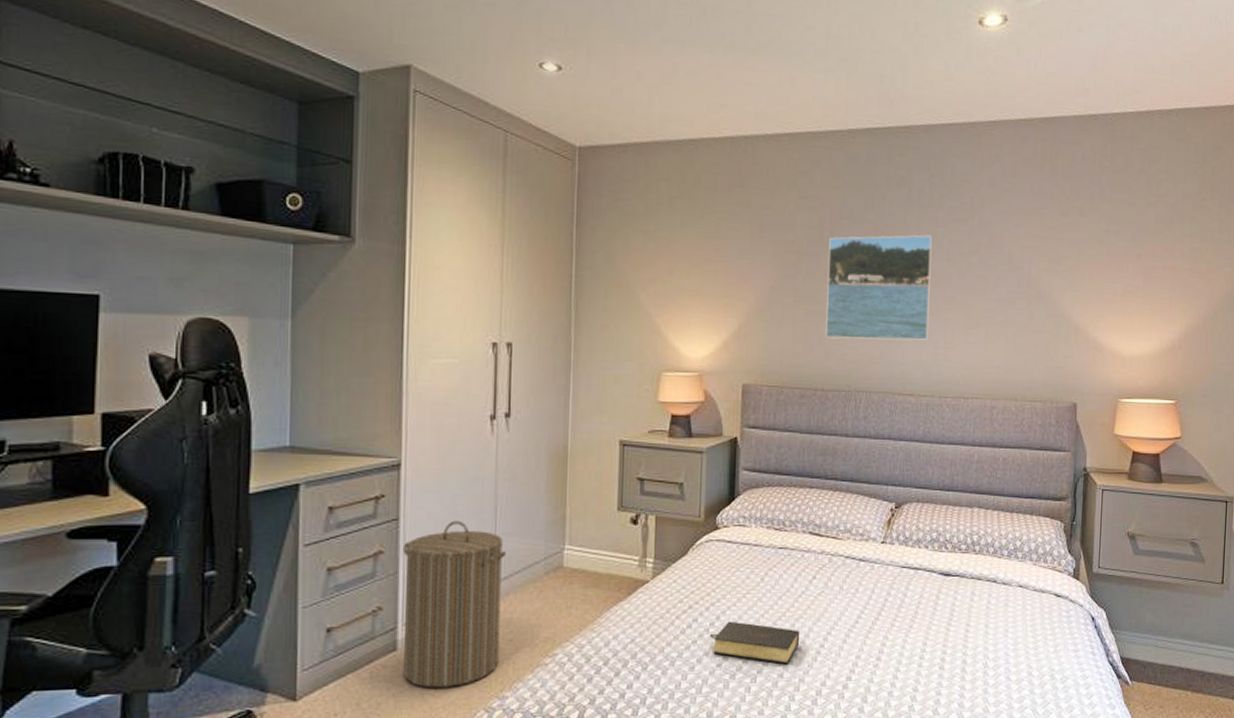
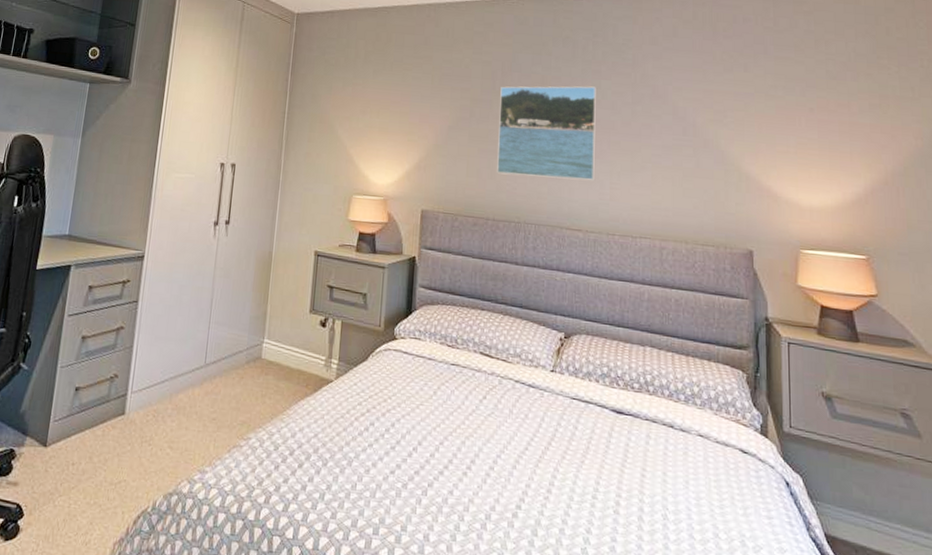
laundry hamper: present [402,520,507,688] -> none [127,307,218,455]
bible: present [711,621,800,665] -> none [386,429,471,482]

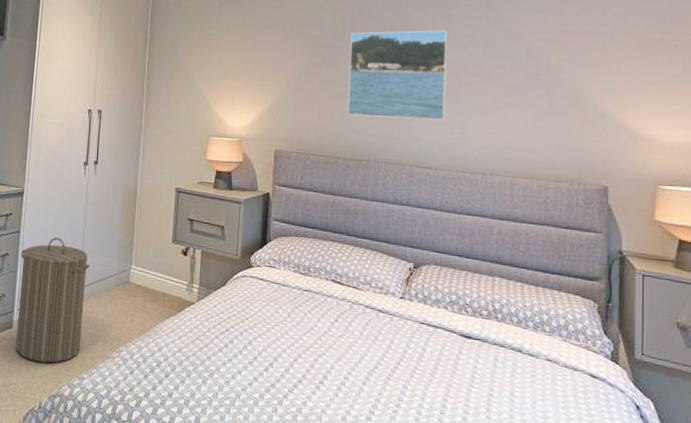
laundry hamper: none [127,307,218,455] -> present [15,237,90,363]

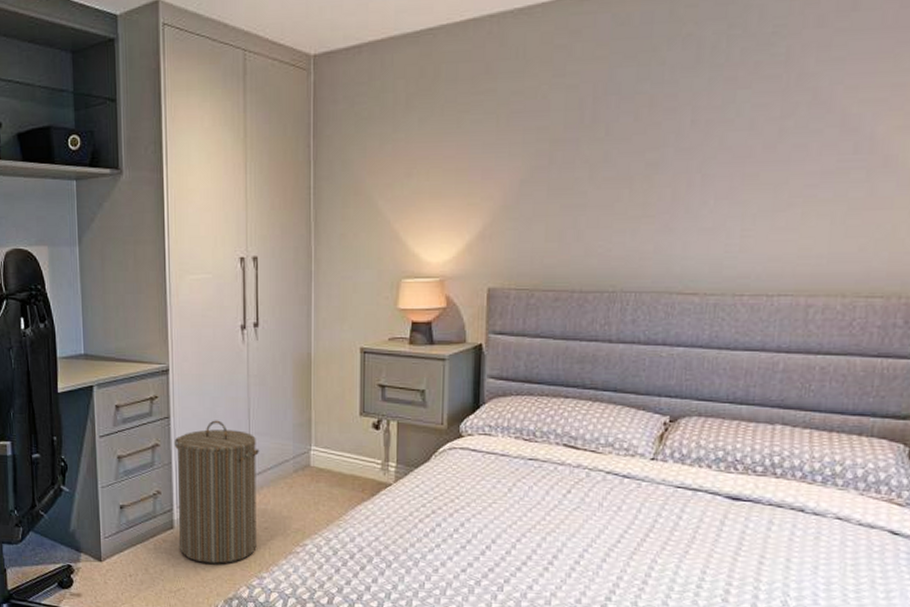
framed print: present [347,30,447,121] -> none [585,101,729,234]

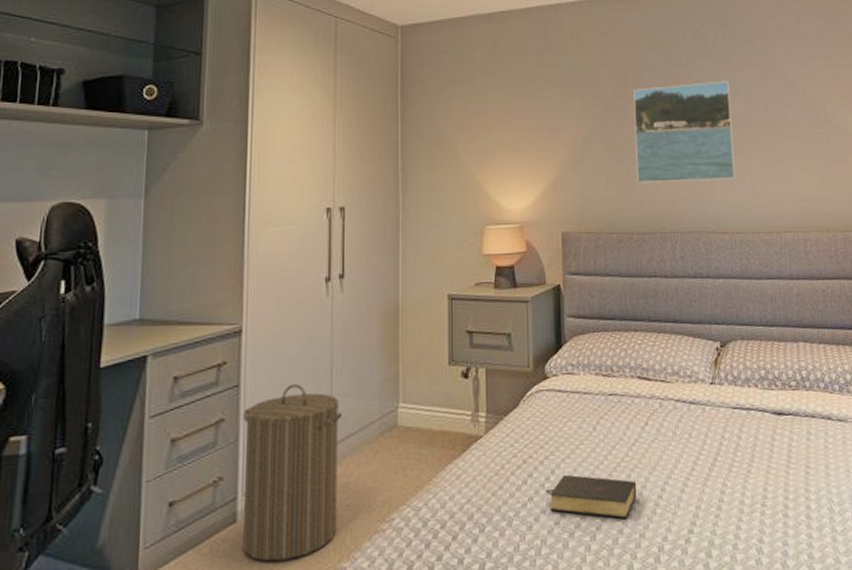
bible: none [455,528,552,577] -> present [547,474,637,519]
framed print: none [585,101,729,234] -> present [633,81,737,184]

